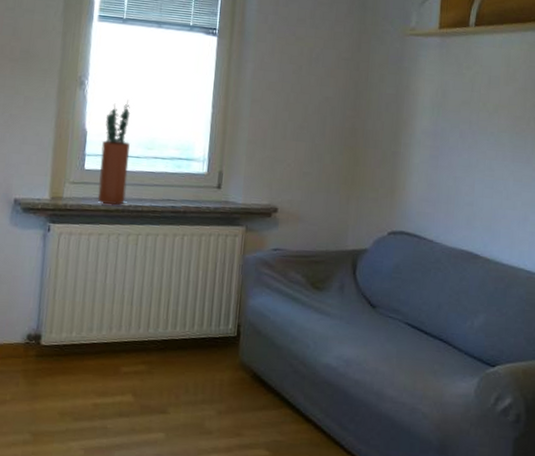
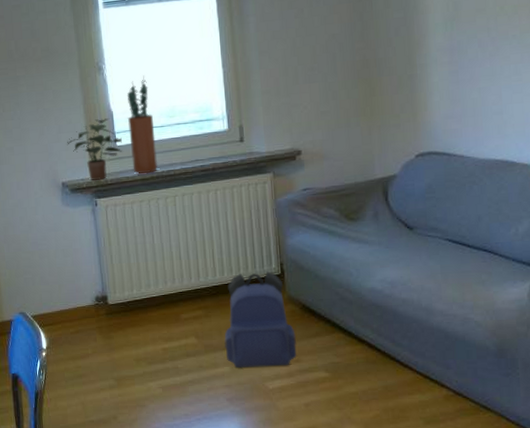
potted plant: none [29,136,92,203] -> present [67,118,123,180]
backpack: none [162,329,242,438] -> present [224,271,297,368]

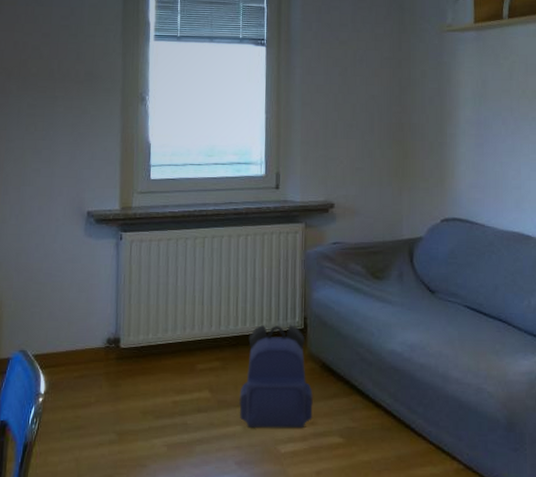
potted plant: present [67,118,123,180] -> none [98,150,157,213]
vase: present [126,75,158,174] -> none [164,111,192,211]

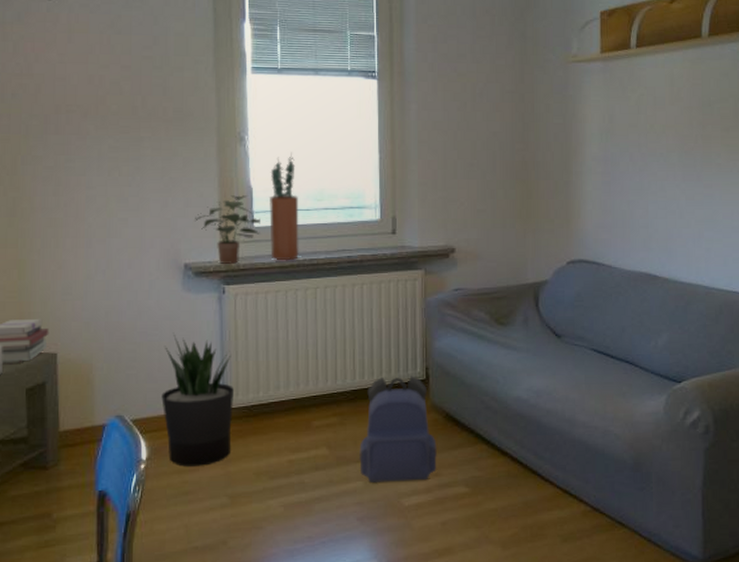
planter: none [61,274,126,402] -> present [161,332,234,467]
potted plant: none [98,150,157,213] -> present [195,195,260,264]
vase: none [164,111,192,211] -> present [269,152,300,261]

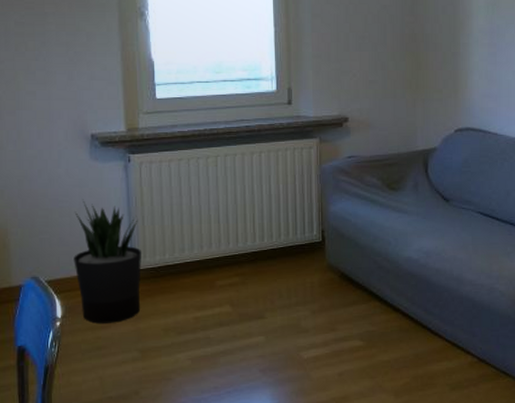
potted plant: present [195,195,260,264] -> none [100,68,162,134]
vase: present [269,152,300,261] -> none [170,26,201,131]
backpack: present [359,376,437,483] -> none [260,238,333,337]

